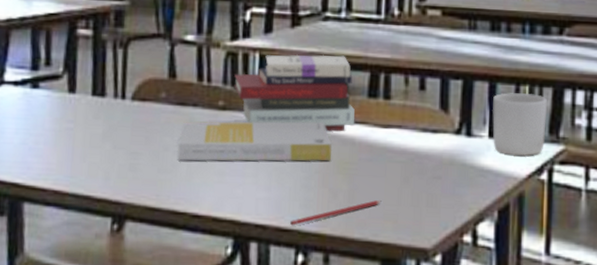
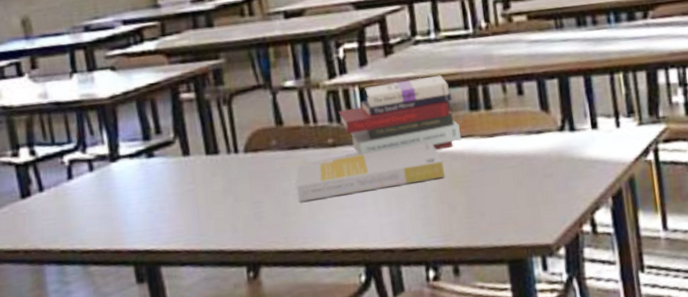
pencil: present [289,200,382,226] -> none [415,206,500,245]
mug: present [492,93,547,156] -> none [590,80,646,142]

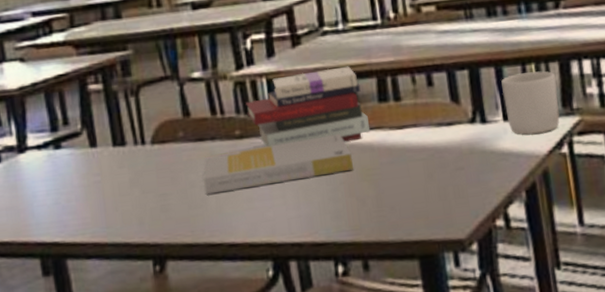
mug: none [590,80,646,142] -> present [501,71,560,135]

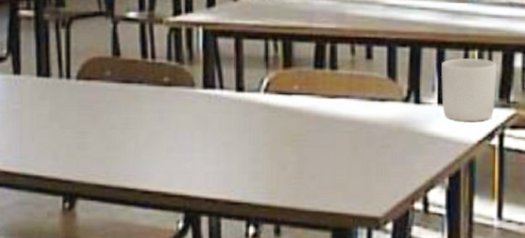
book: present [203,134,353,195] -> none [124,95,280,138]
books: present [245,66,371,147] -> none [178,27,302,104]

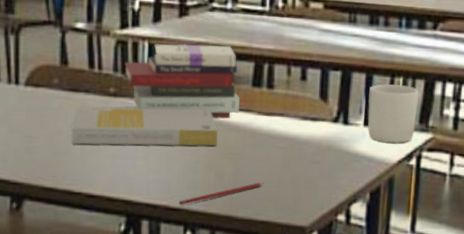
book: none [124,95,280,138] -> present [71,107,218,146]
books: none [178,27,302,104] -> present [124,44,240,118]
pencil: none [239,171,331,199] -> present [178,182,264,206]

